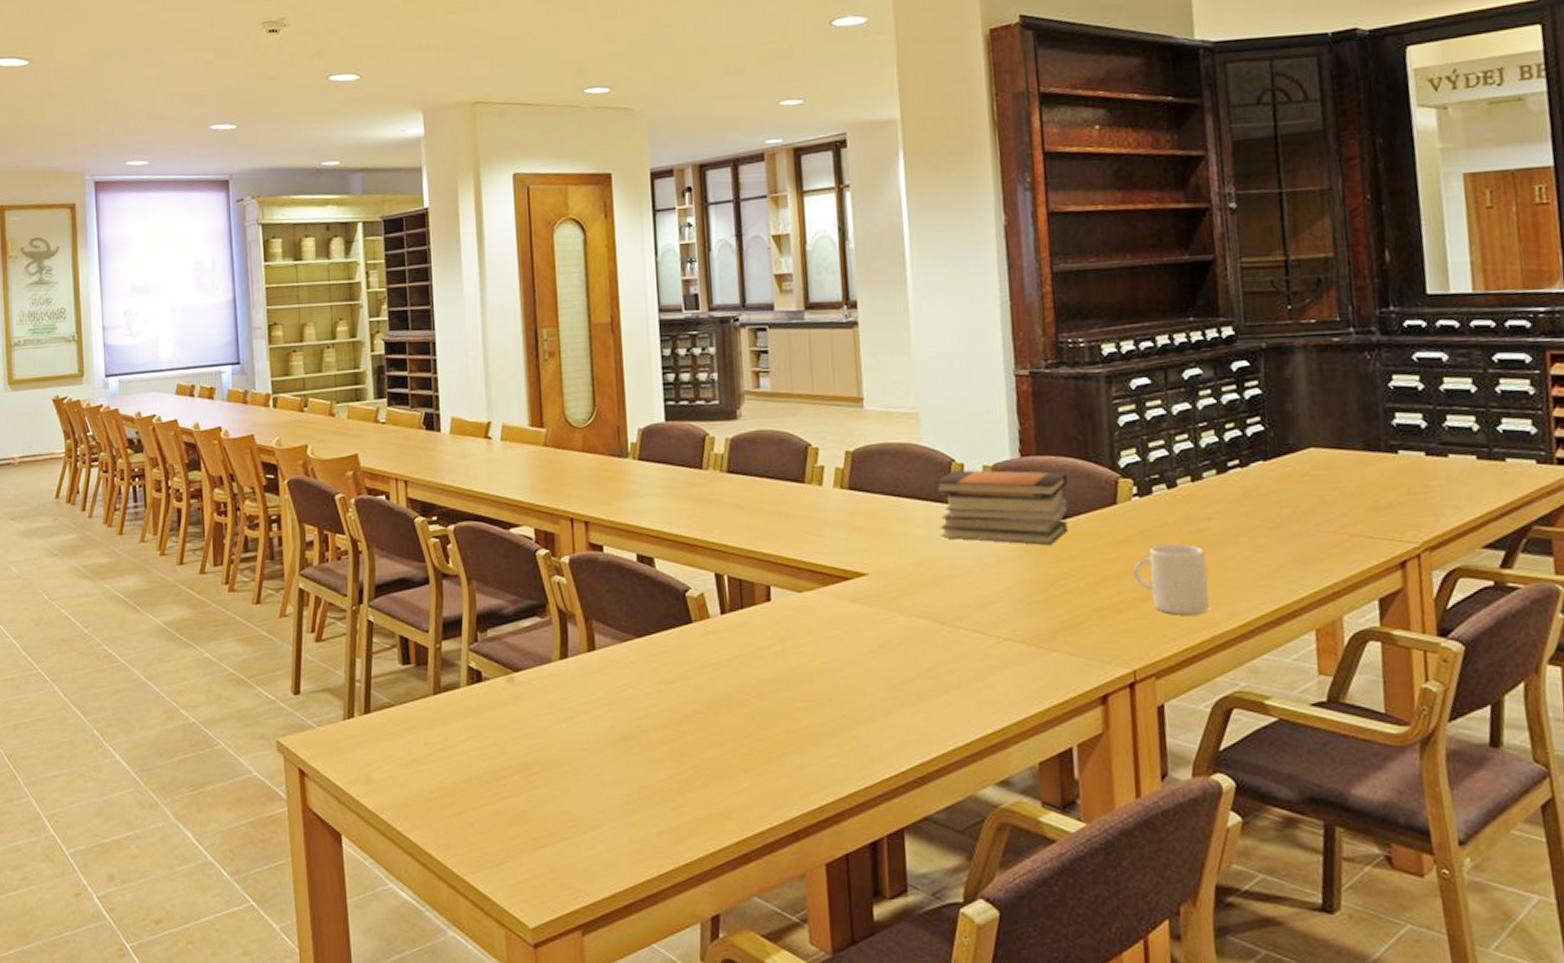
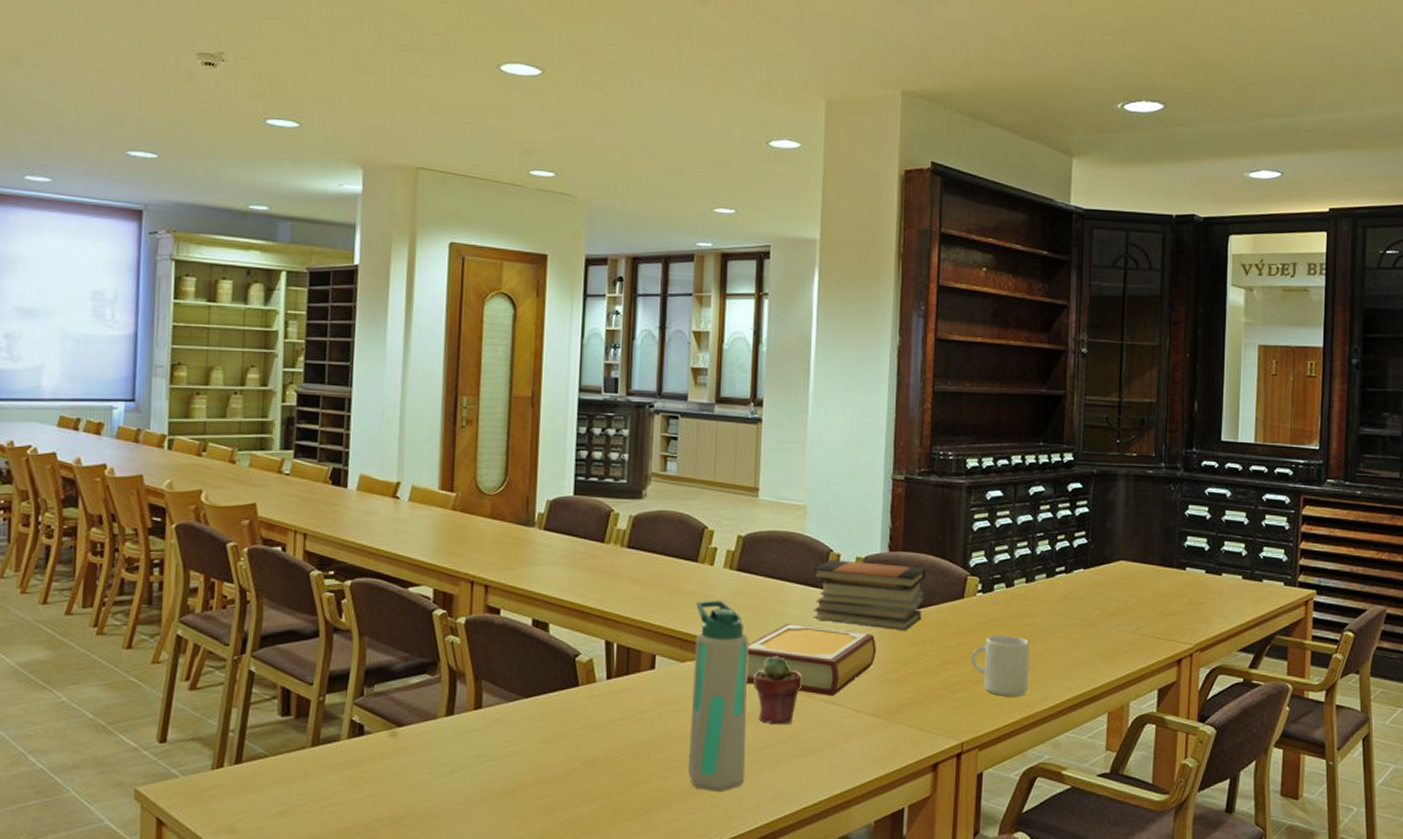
water bottle: none [808,522,884,732] -> present [688,600,748,791]
book: none [869,544,1019,623] -> present [745,624,876,696]
potted succulent: none [879,581,936,657] -> present [753,656,802,725]

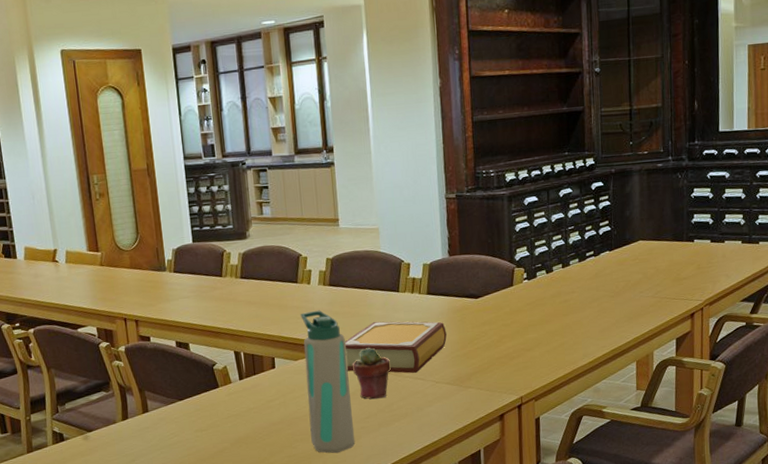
book stack: present [813,560,926,630] -> none [390,265,481,317]
mug: present [971,634,1030,696] -> none [523,310,571,358]

